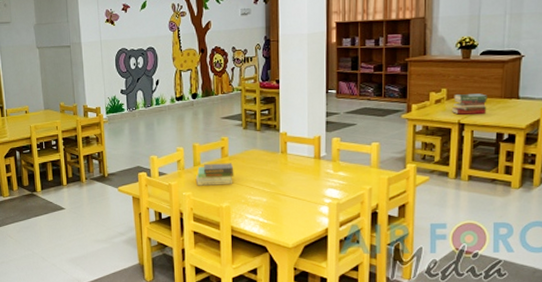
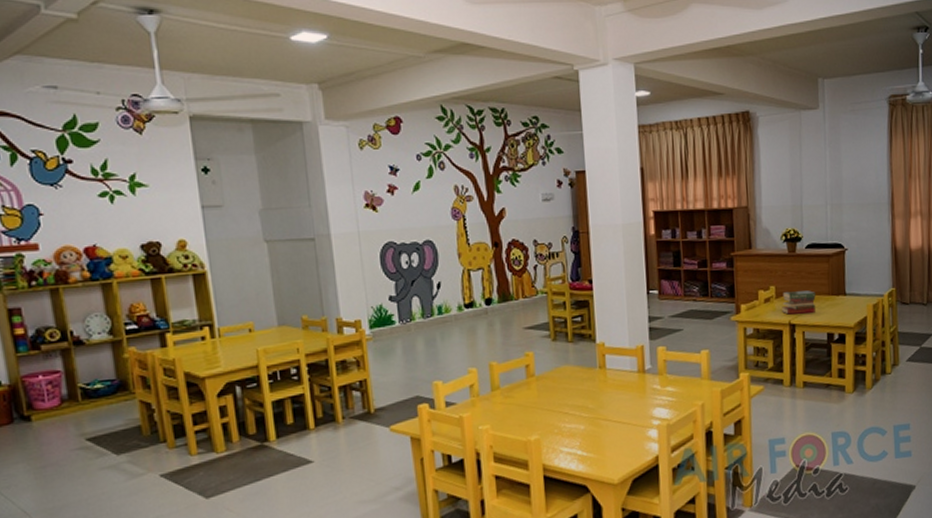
books: present [195,163,234,186] -> none [494,384,544,416]

